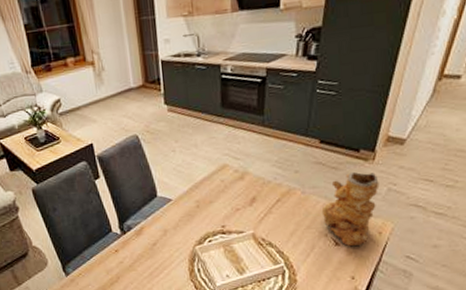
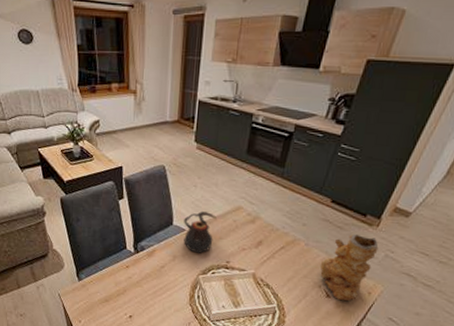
teapot: none [168,176,203,223] -> present [184,211,217,254]

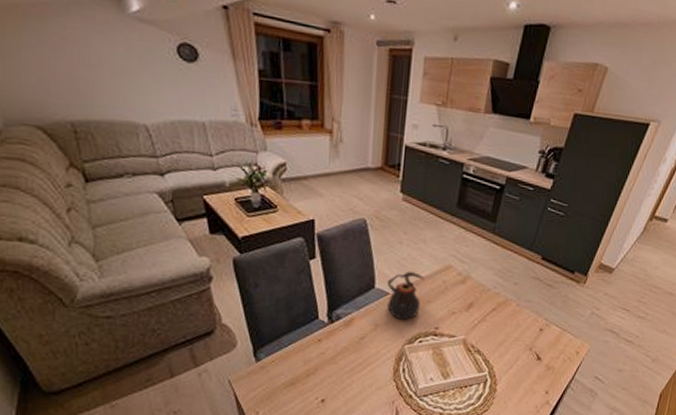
vase: present [320,233,379,301] -> none [531,291,586,363]

